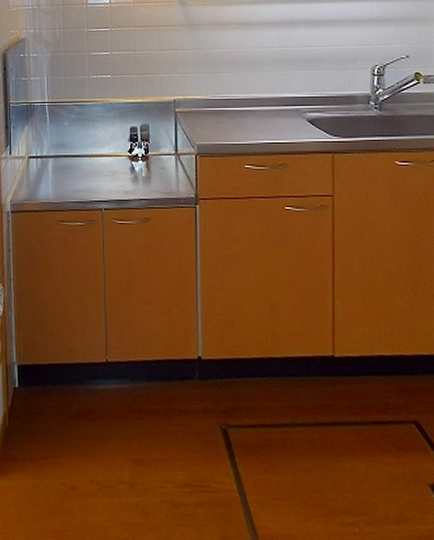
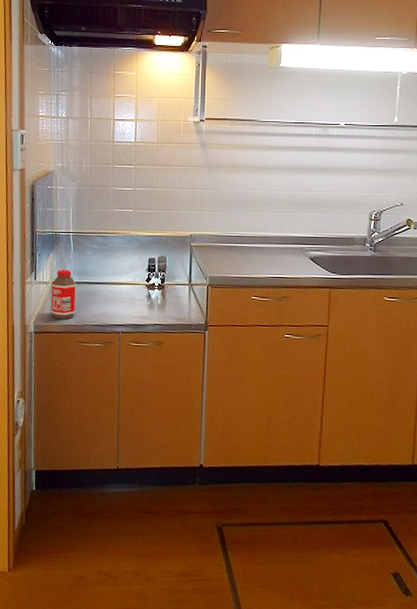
bottle: none [27,142,54,197] -> present [51,269,76,320]

